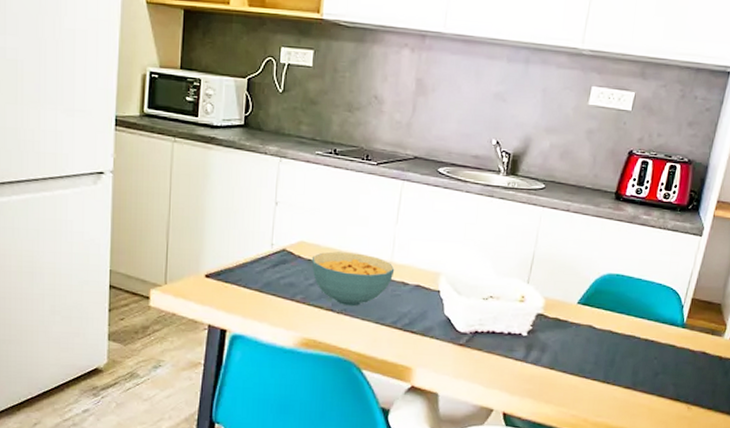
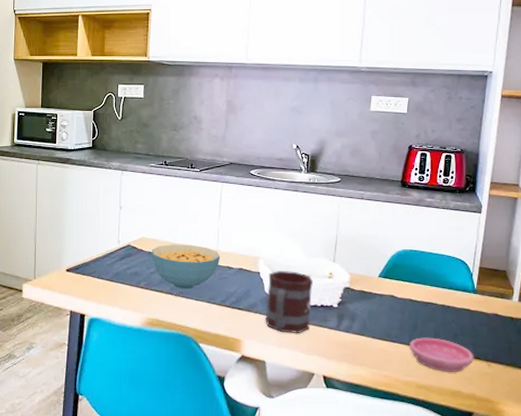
mug: none [442,290,501,364] -> present [265,271,313,334]
saucer: none [603,374,674,415] -> present [409,337,474,373]

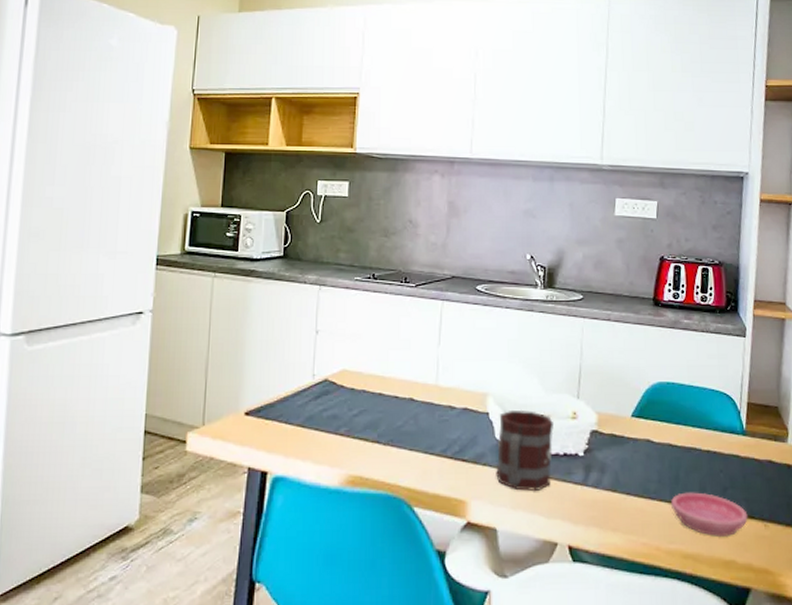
cereal bowl: present [151,244,221,289] -> none [354,378,441,436]

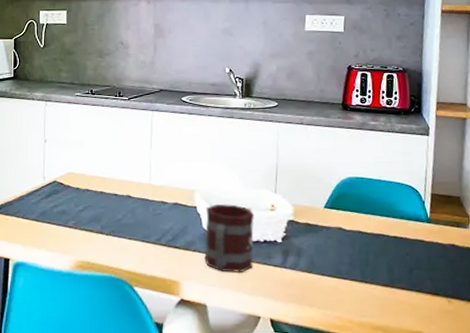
saucer: present [671,492,748,538] -> none [362,272,433,312]

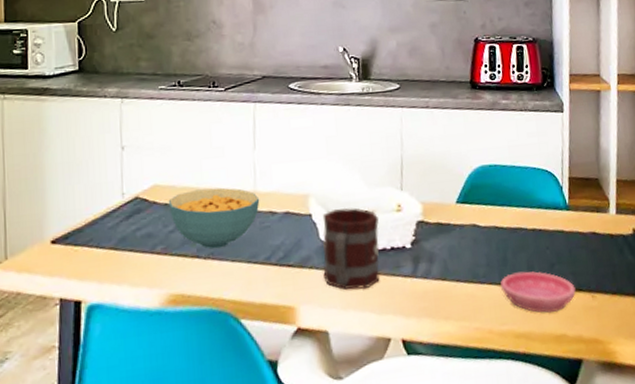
cereal bowl: none [79,178,154,228] -> present [168,187,260,249]
saucer: none [362,272,433,312] -> present [500,271,576,314]

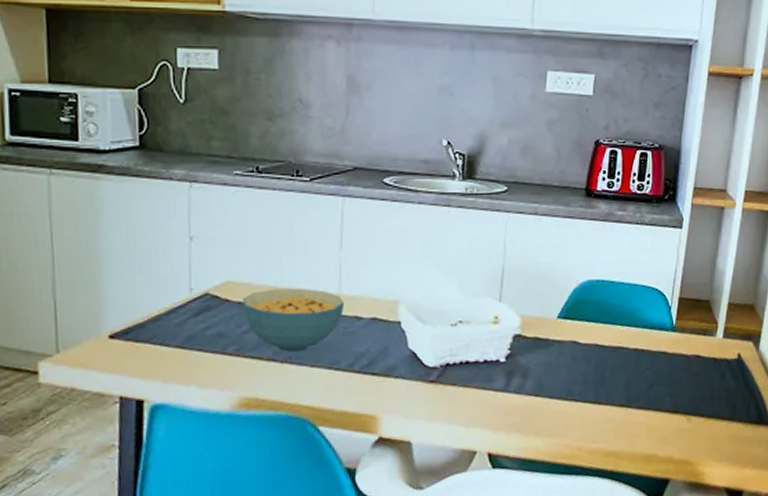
mug: present [322,207,380,290] -> none [409,317,473,402]
saucer: present [500,271,576,314] -> none [595,391,672,434]

